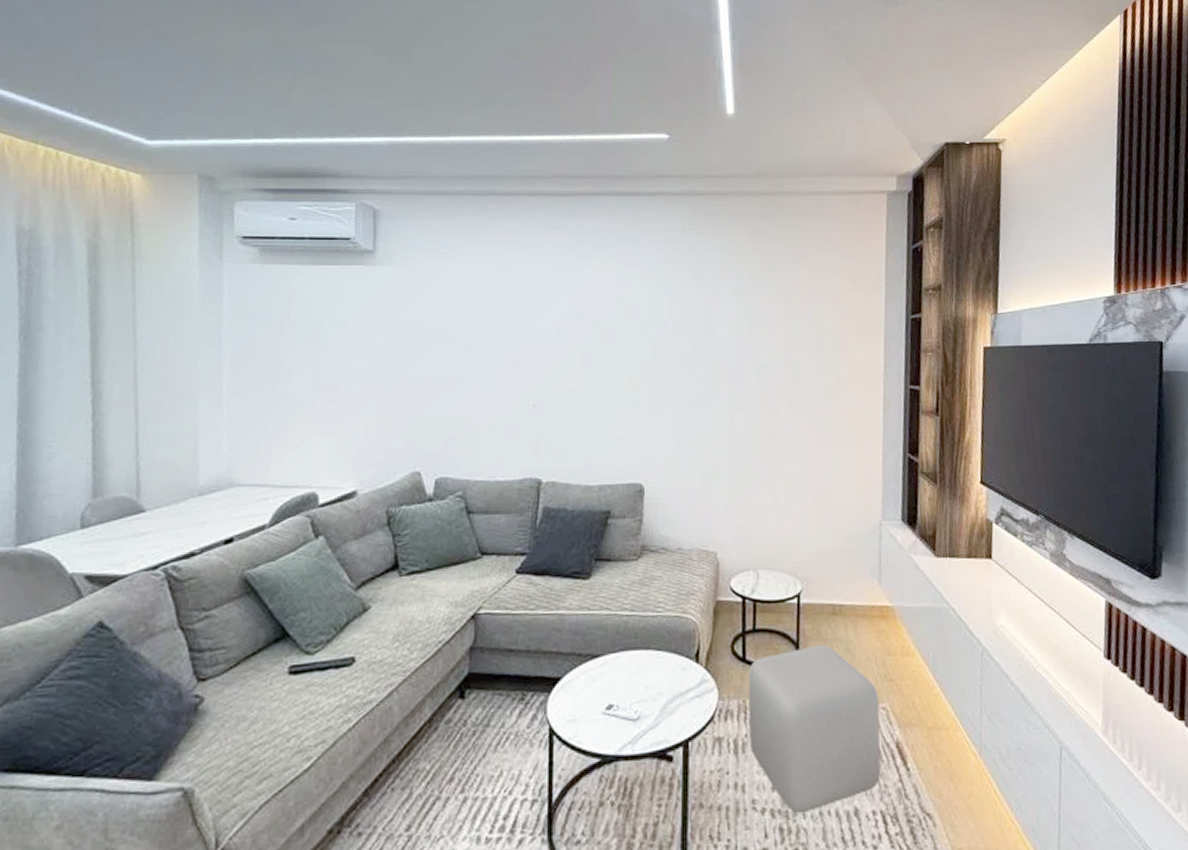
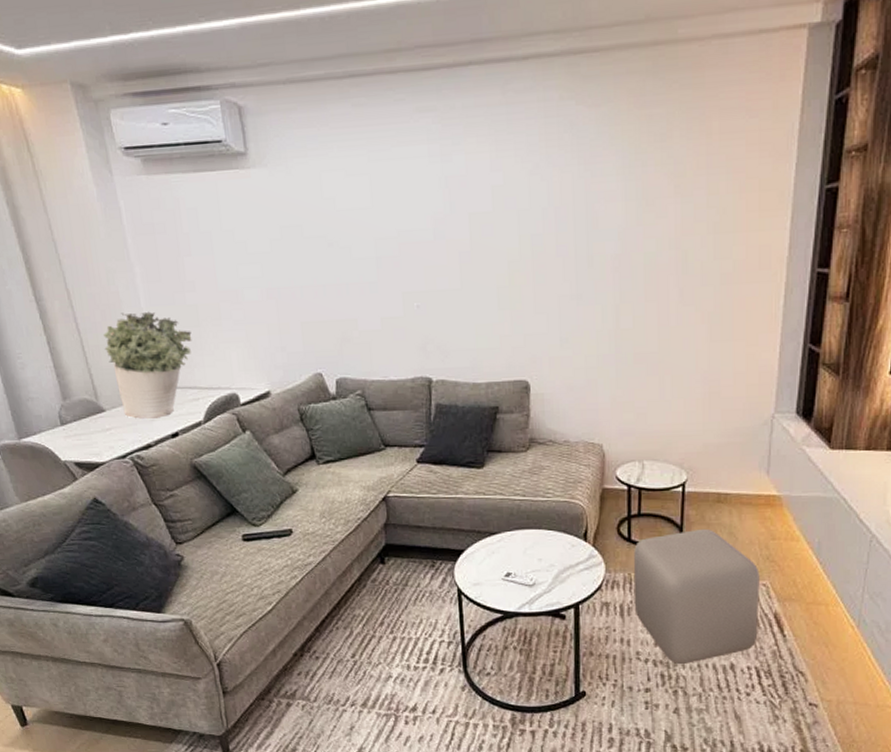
potted plant: none [163,400,276,521] -> present [103,311,192,419]

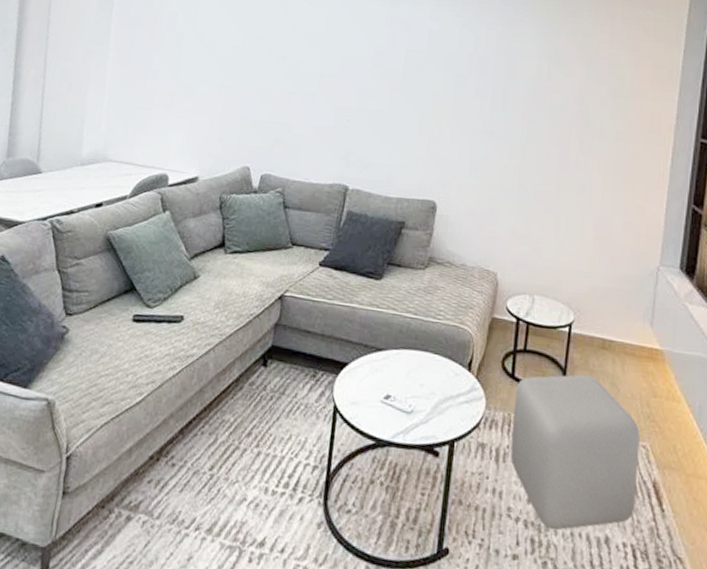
potted plant: present [103,311,192,419] -> none [58,88,143,187]

